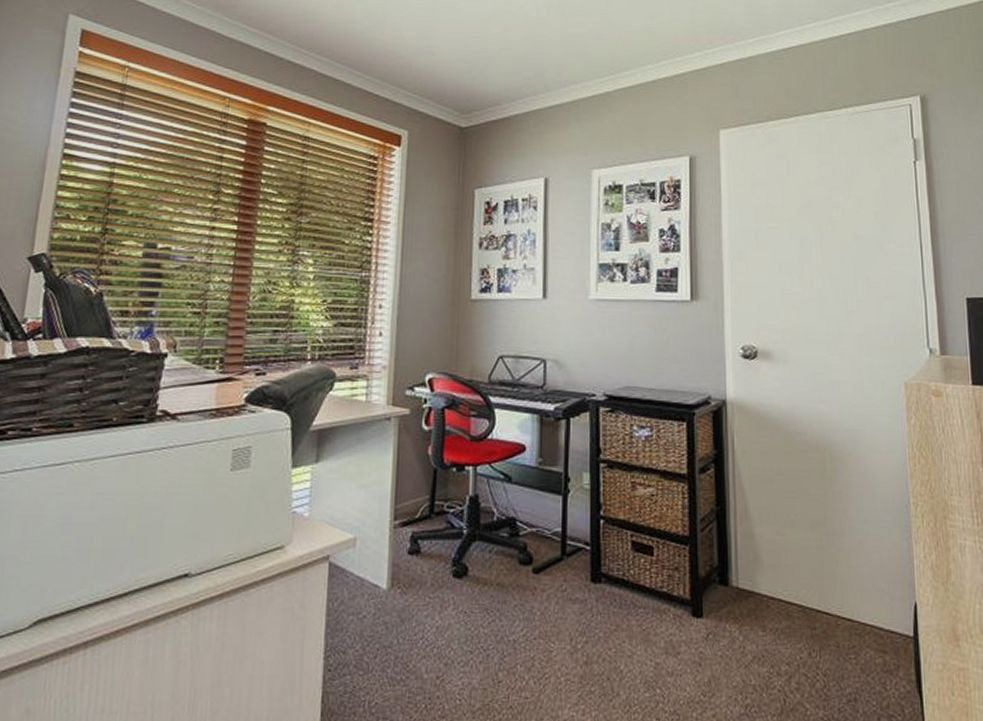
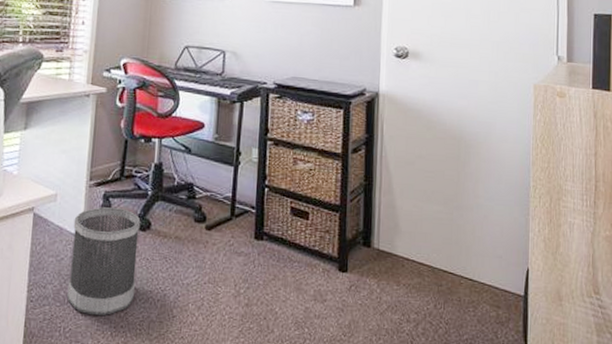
wastebasket: none [371,551,456,684] -> present [67,207,141,315]

